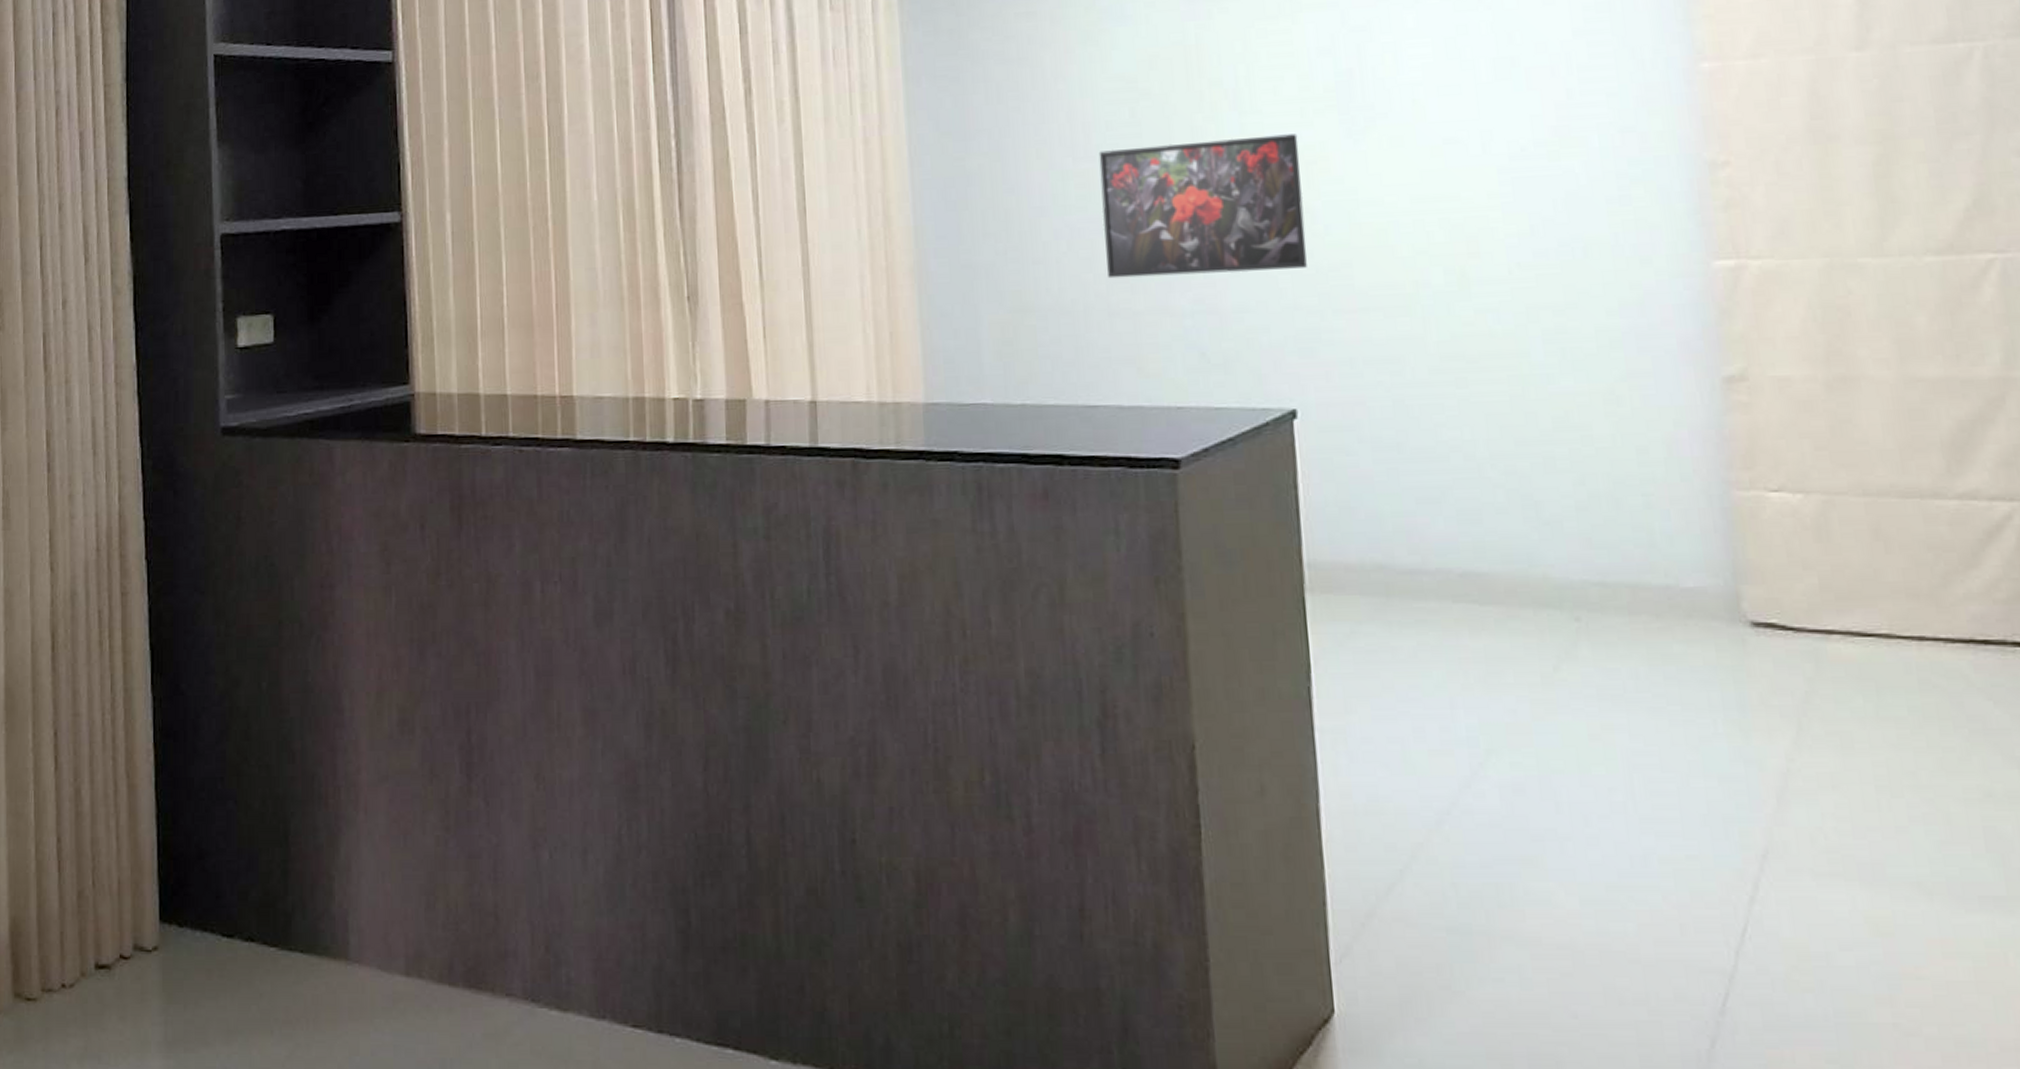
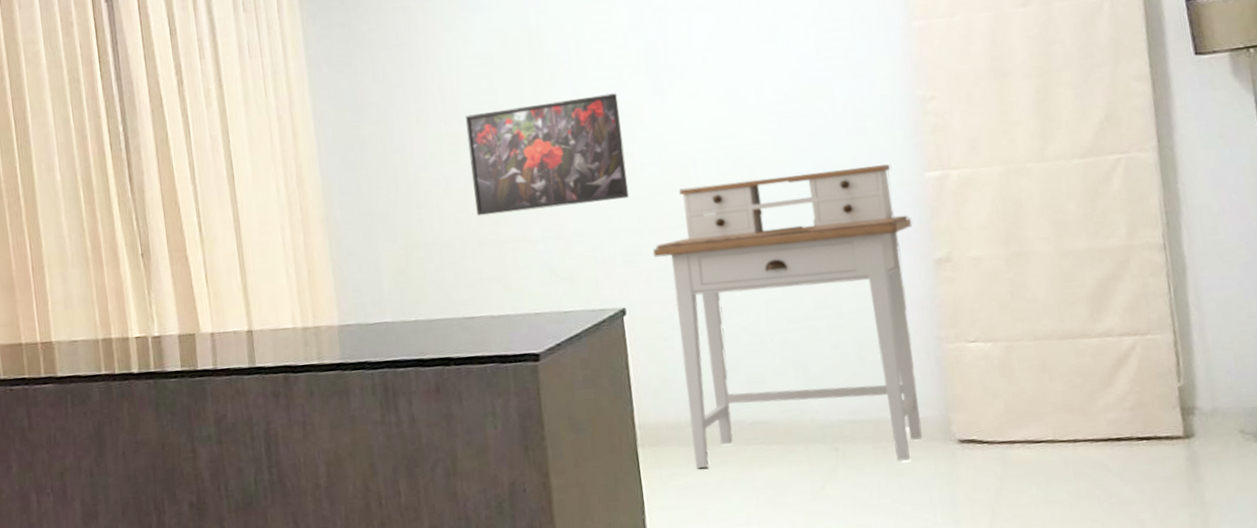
desk: none [1336,246,1700,643] -> present [653,164,923,468]

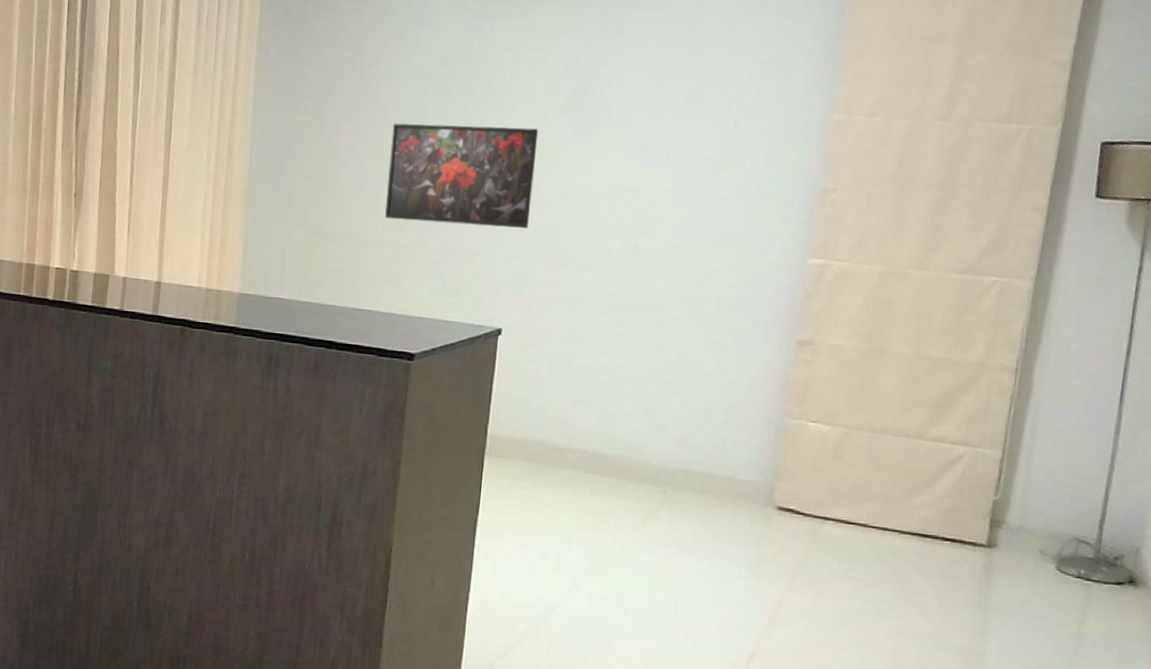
desk: present [653,164,923,468] -> none [533,229,786,515]

